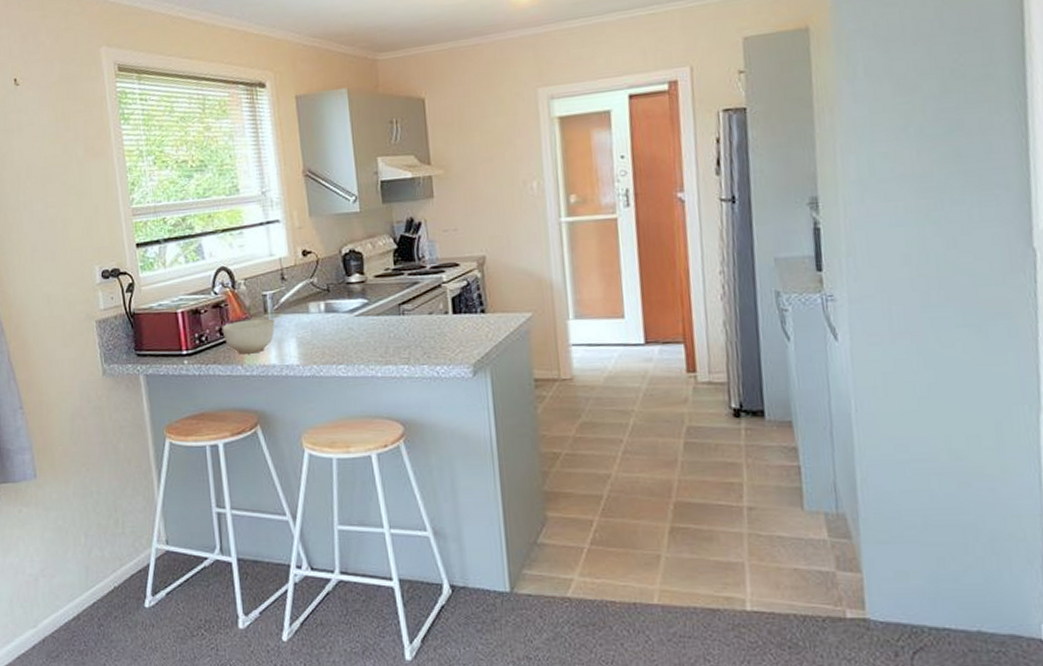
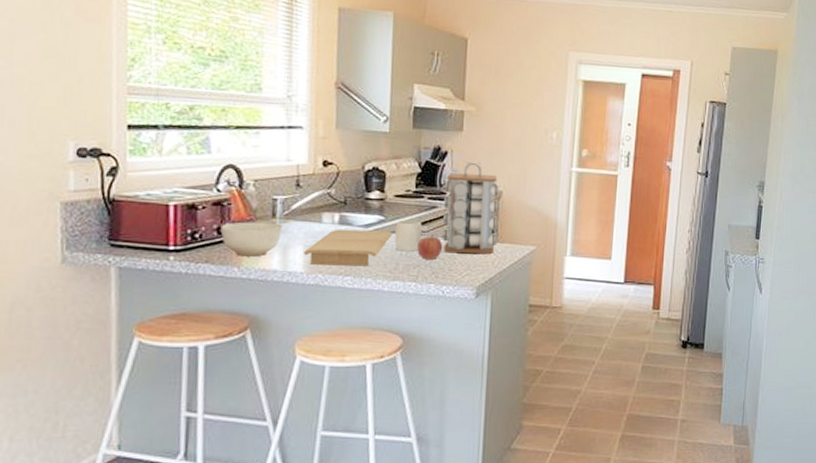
cutting board: none [297,314,379,356] -> present [304,229,394,267]
mug: none [380,299,408,334] -> present [394,219,423,252]
fruit: none [404,312,431,339] -> present [417,235,443,259]
spice rack: none [422,229,488,330] -> present [442,162,500,254]

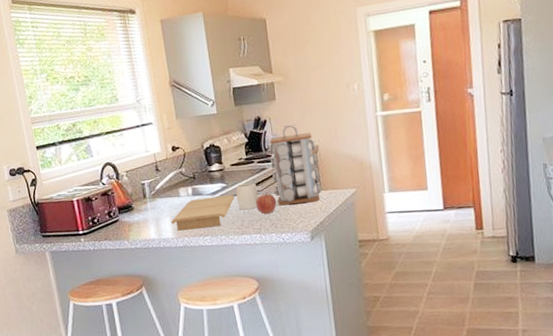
bowl: present [220,221,282,257] -> none [110,202,153,232]

